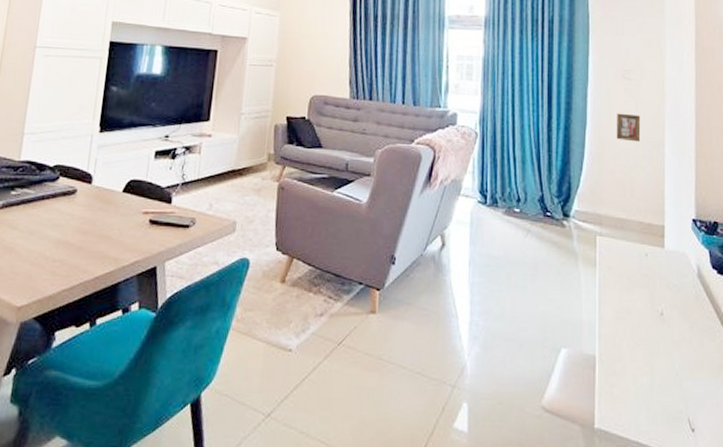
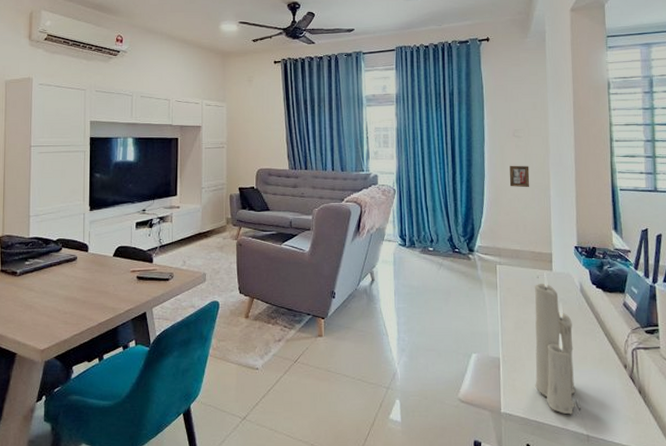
candle: none [638,250,689,437] -> present [535,272,576,415]

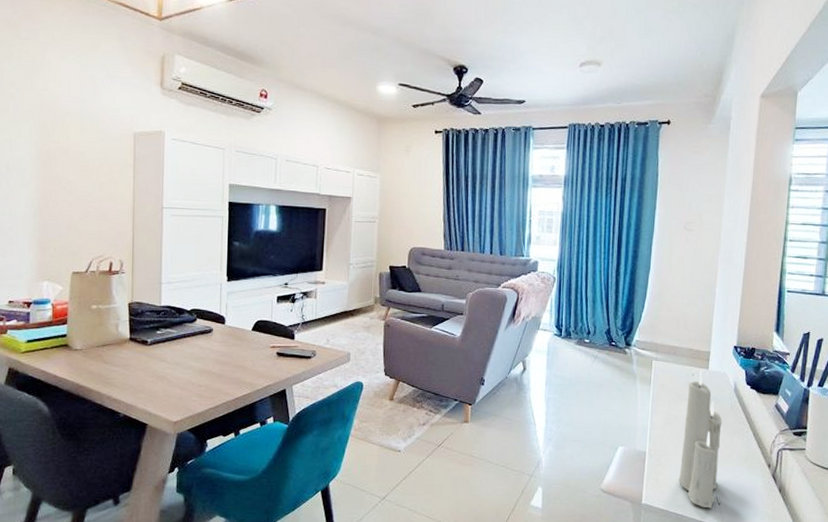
picture frame: present [509,165,530,188] -> none [675,259,697,284]

